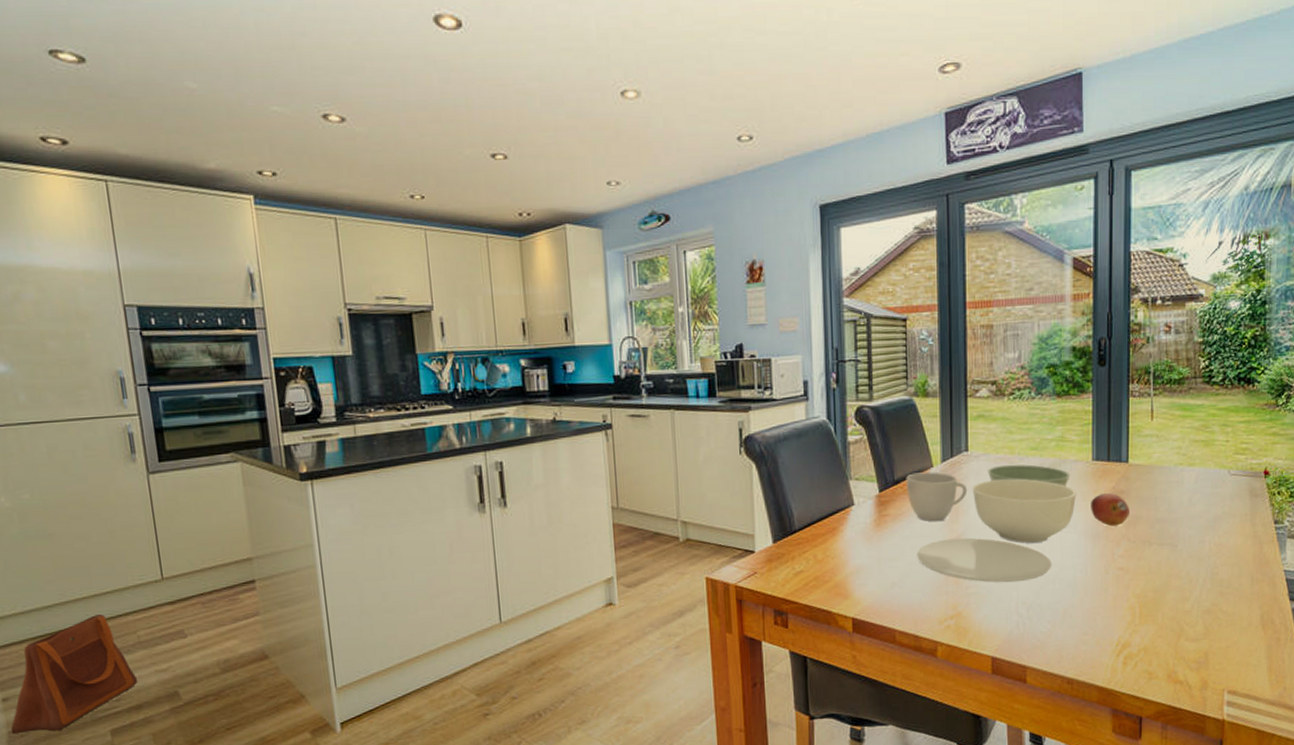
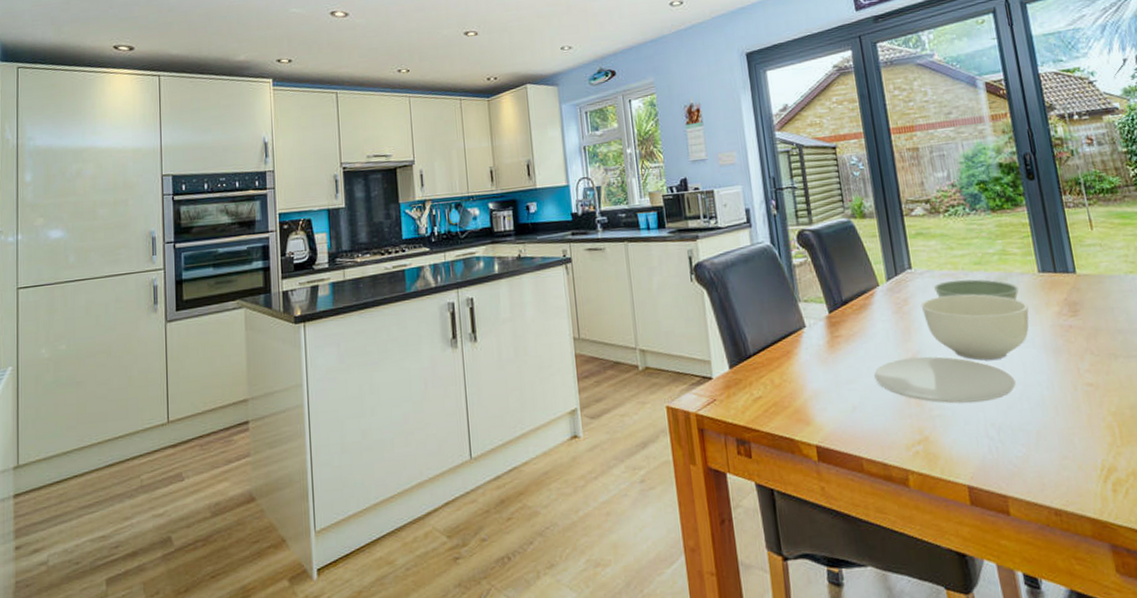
shopping bag: present [10,613,138,735] -> none [18,458,136,585]
cup: present [906,472,968,522] -> none [853,290,917,341]
fruit: present [1091,493,1131,527] -> none [1044,305,1089,340]

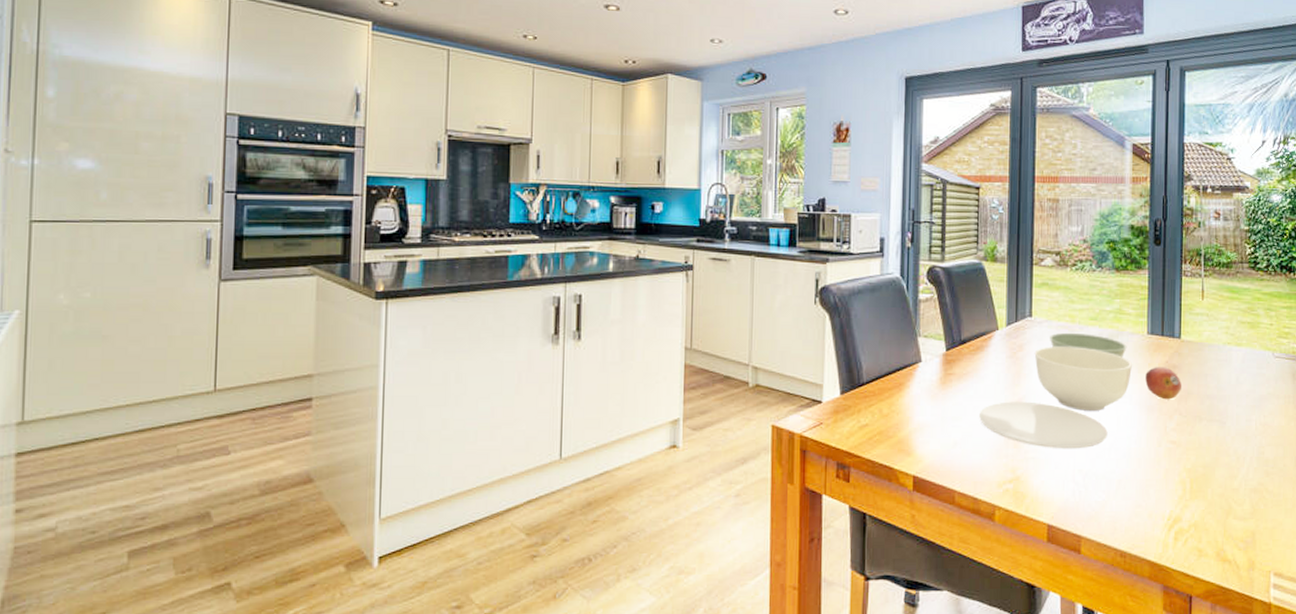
fruit: none [1044,305,1089,340] -> present [1145,367,1183,400]

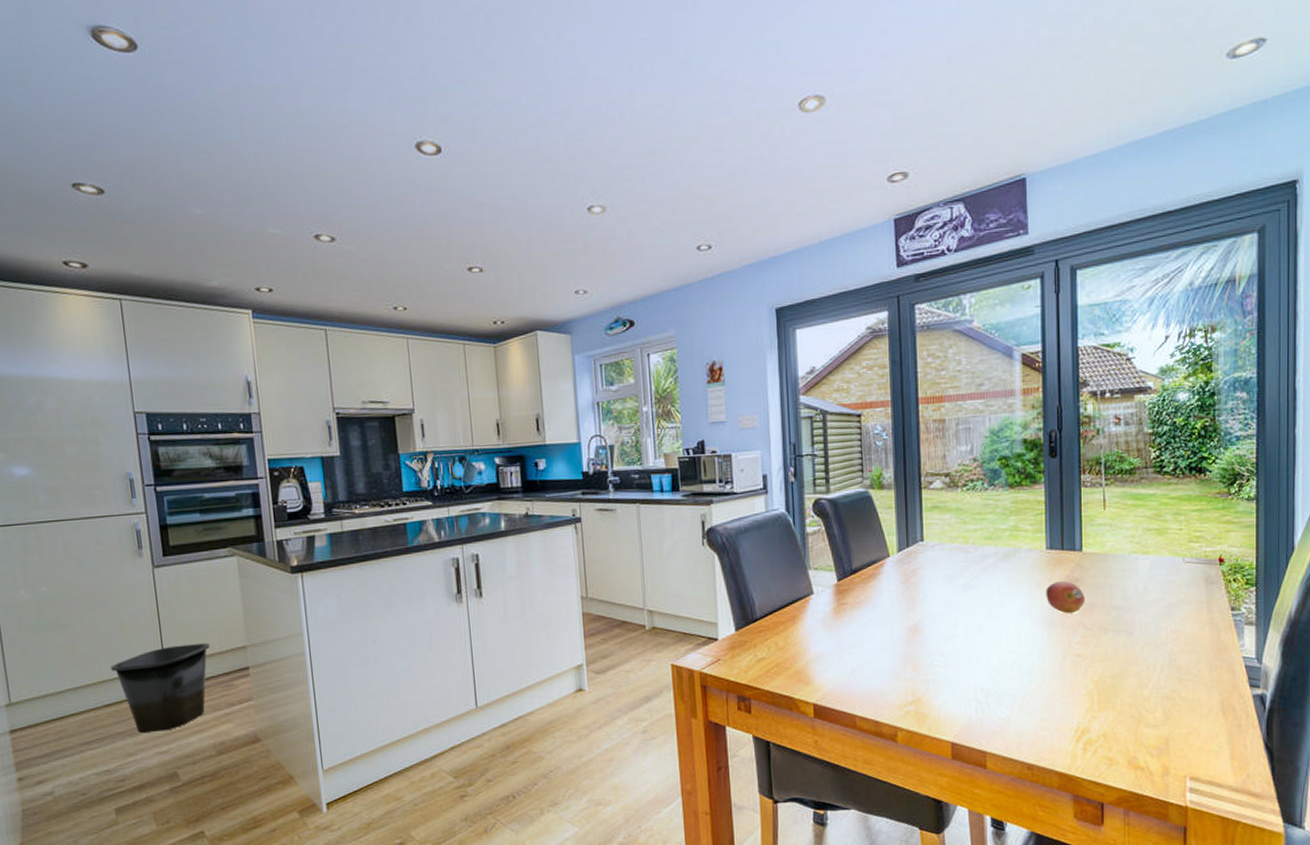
waste bin: none [151,367,271,465] -> present [111,642,210,733]
plate: present [979,401,1108,449] -> none [875,625,1009,670]
bowl: present [1034,347,1132,411] -> none [928,567,1031,631]
bowl: present [1050,332,1127,358] -> none [943,553,1025,575]

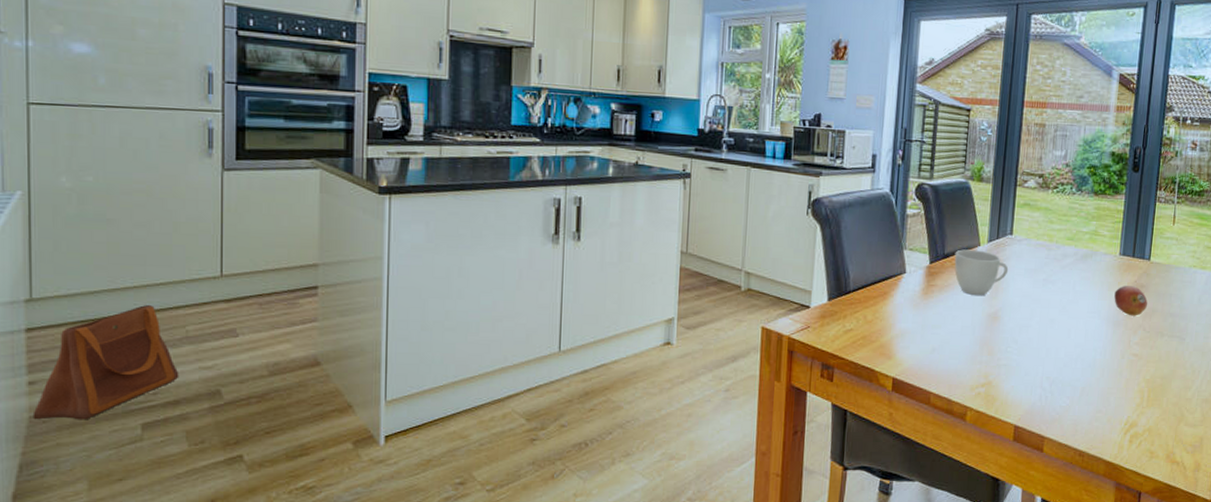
shopping bag: none [25,698,141,812] -> present [32,304,179,420]
waste bin: present [111,642,210,733] -> none [158,255,277,345]
cup: none [863,561,924,610] -> present [954,249,1009,296]

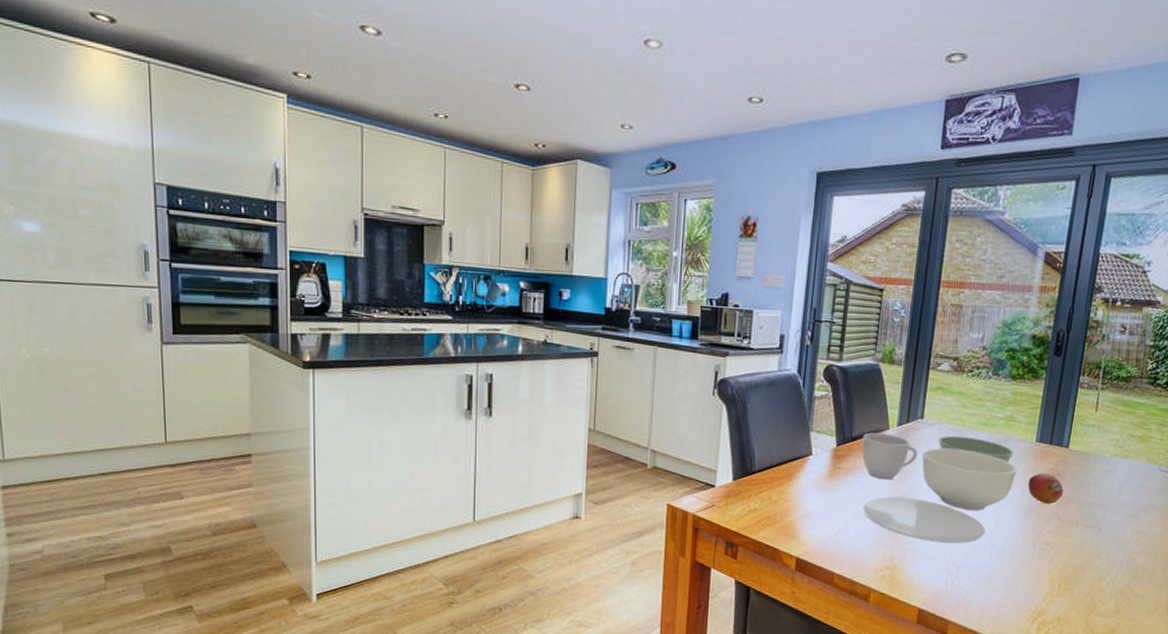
shopping bag: present [32,304,179,420] -> none [12,467,134,570]
plate: none [957,313,1076,358] -> present [863,496,986,544]
bowl: none [1012,263,1103,324] -> present [922,448,1017,510]
bowl: none [1028,250,1100,276] -> present [938,435,1014,463]

